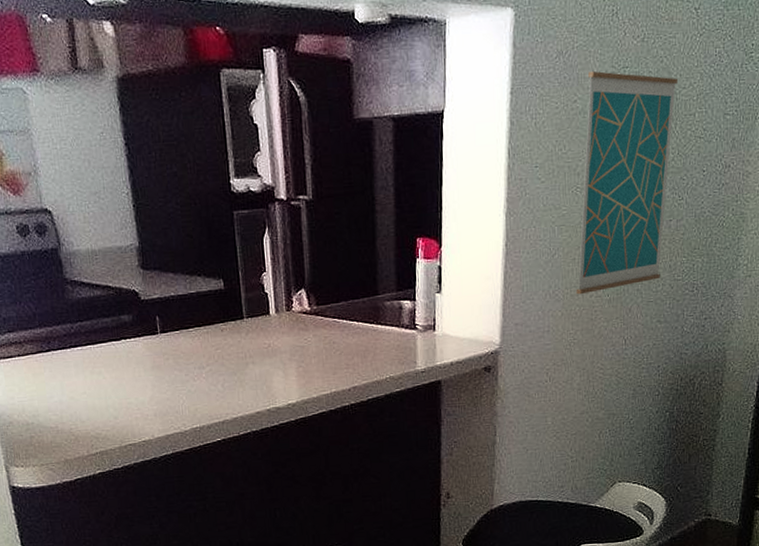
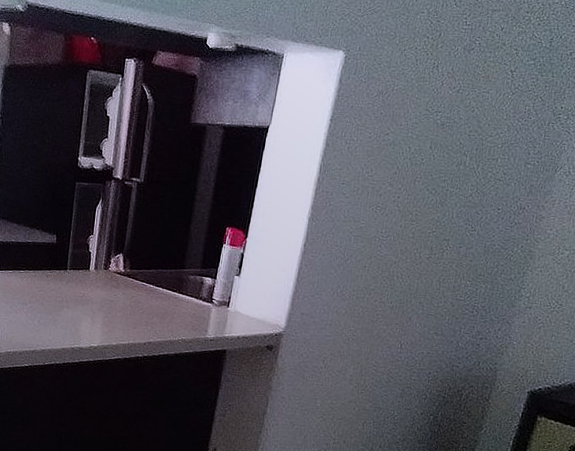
wall art: present [576,71,677,295] -> none [362,111,486,298]

